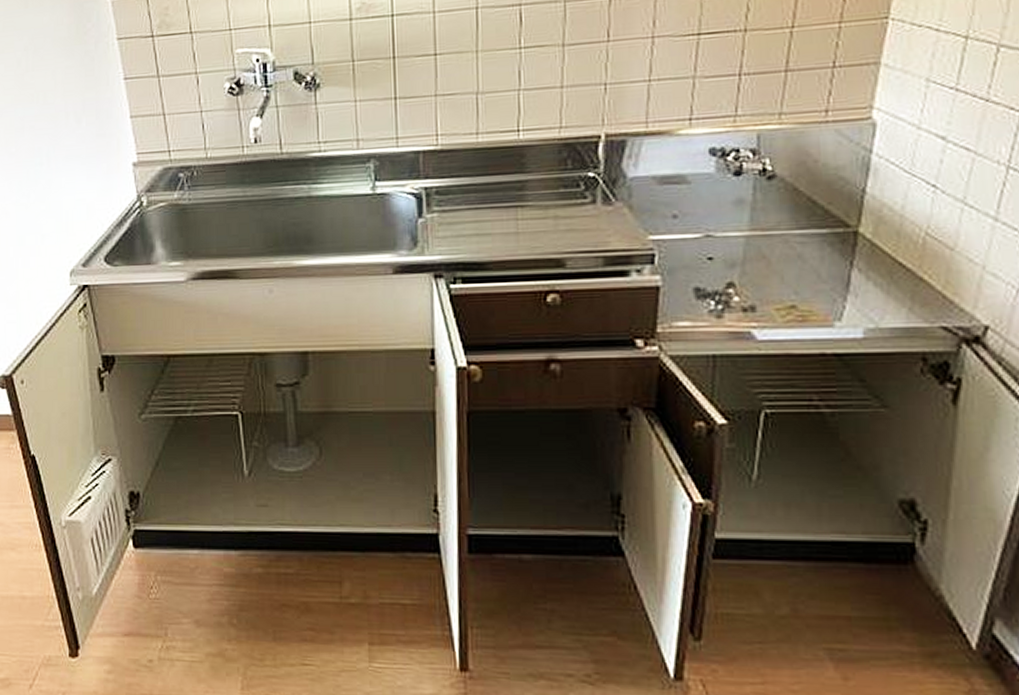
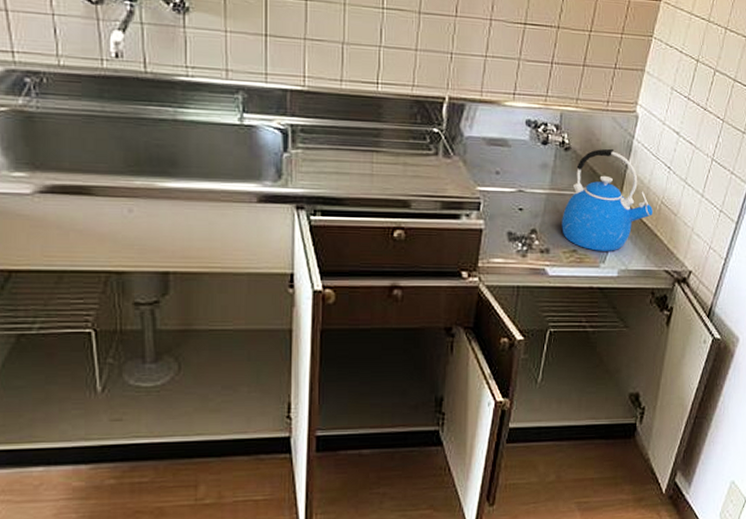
kettle: none [770,170,914,305] -> present [562,148,653,251]

